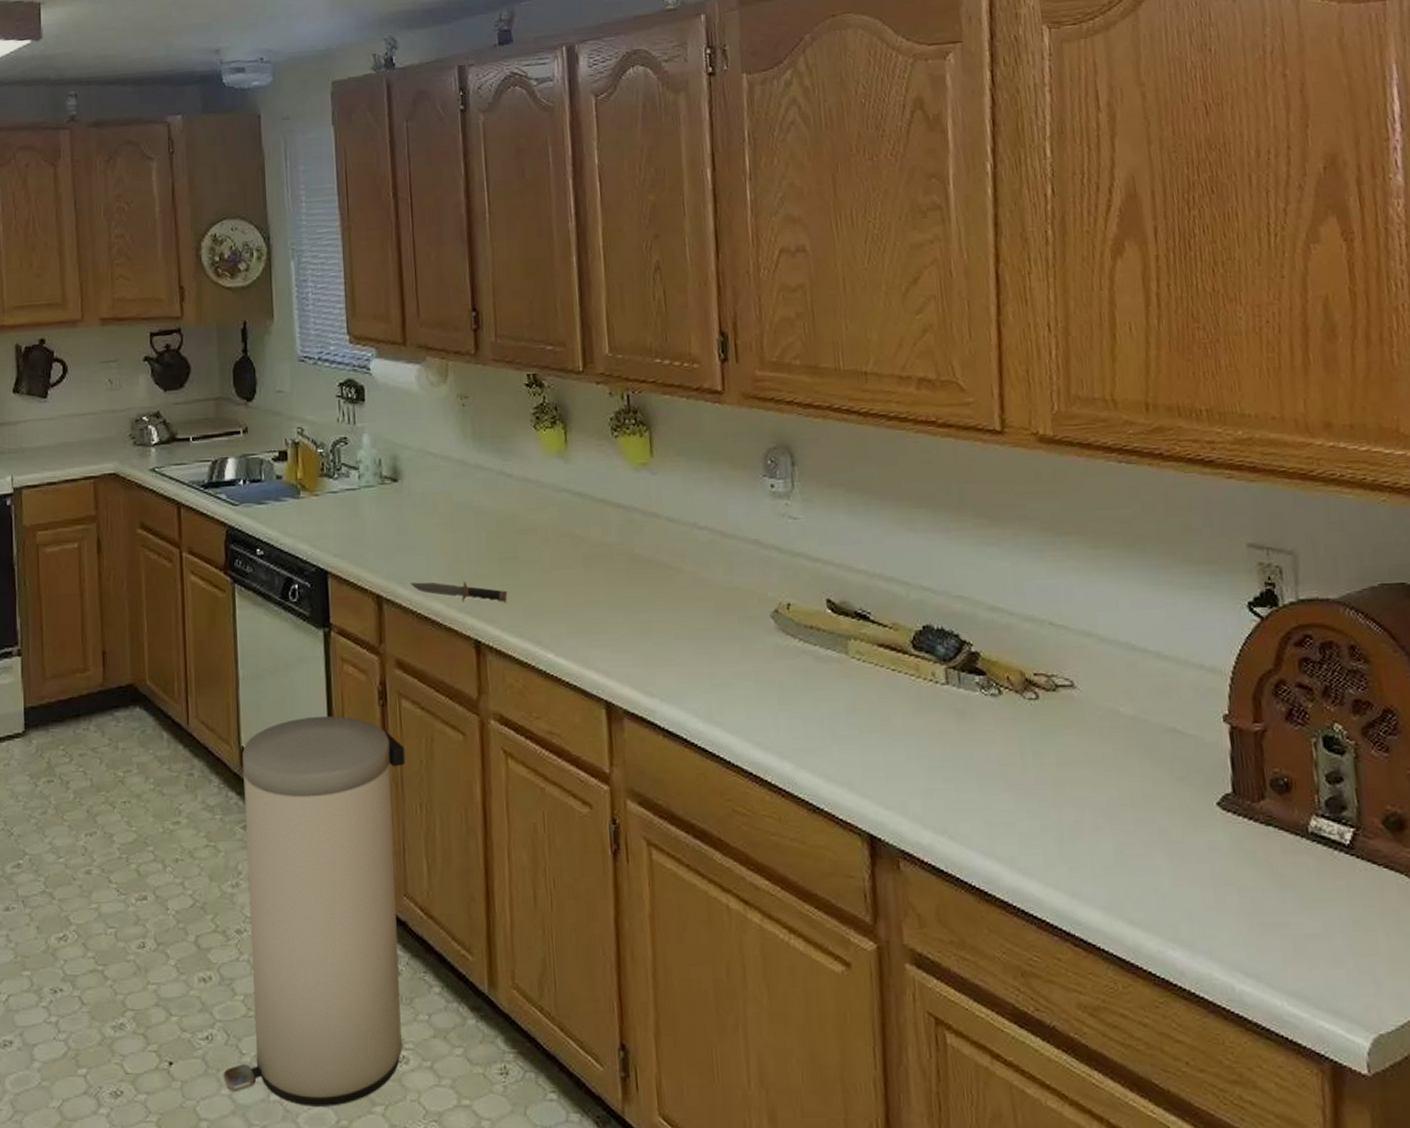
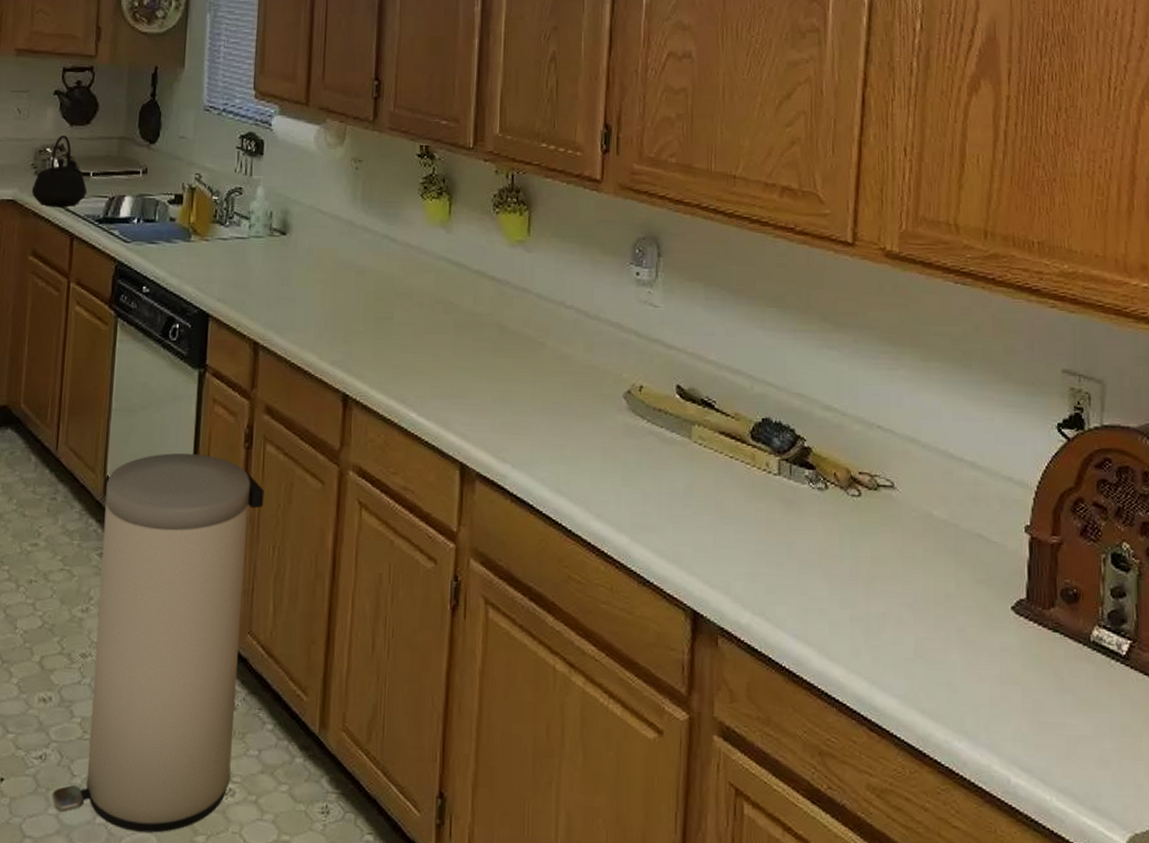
kettle: none [132,402,189,477] -> present [31,135,88,207]
knife: present [411,581,507,602] -> none [288,333,379,360]

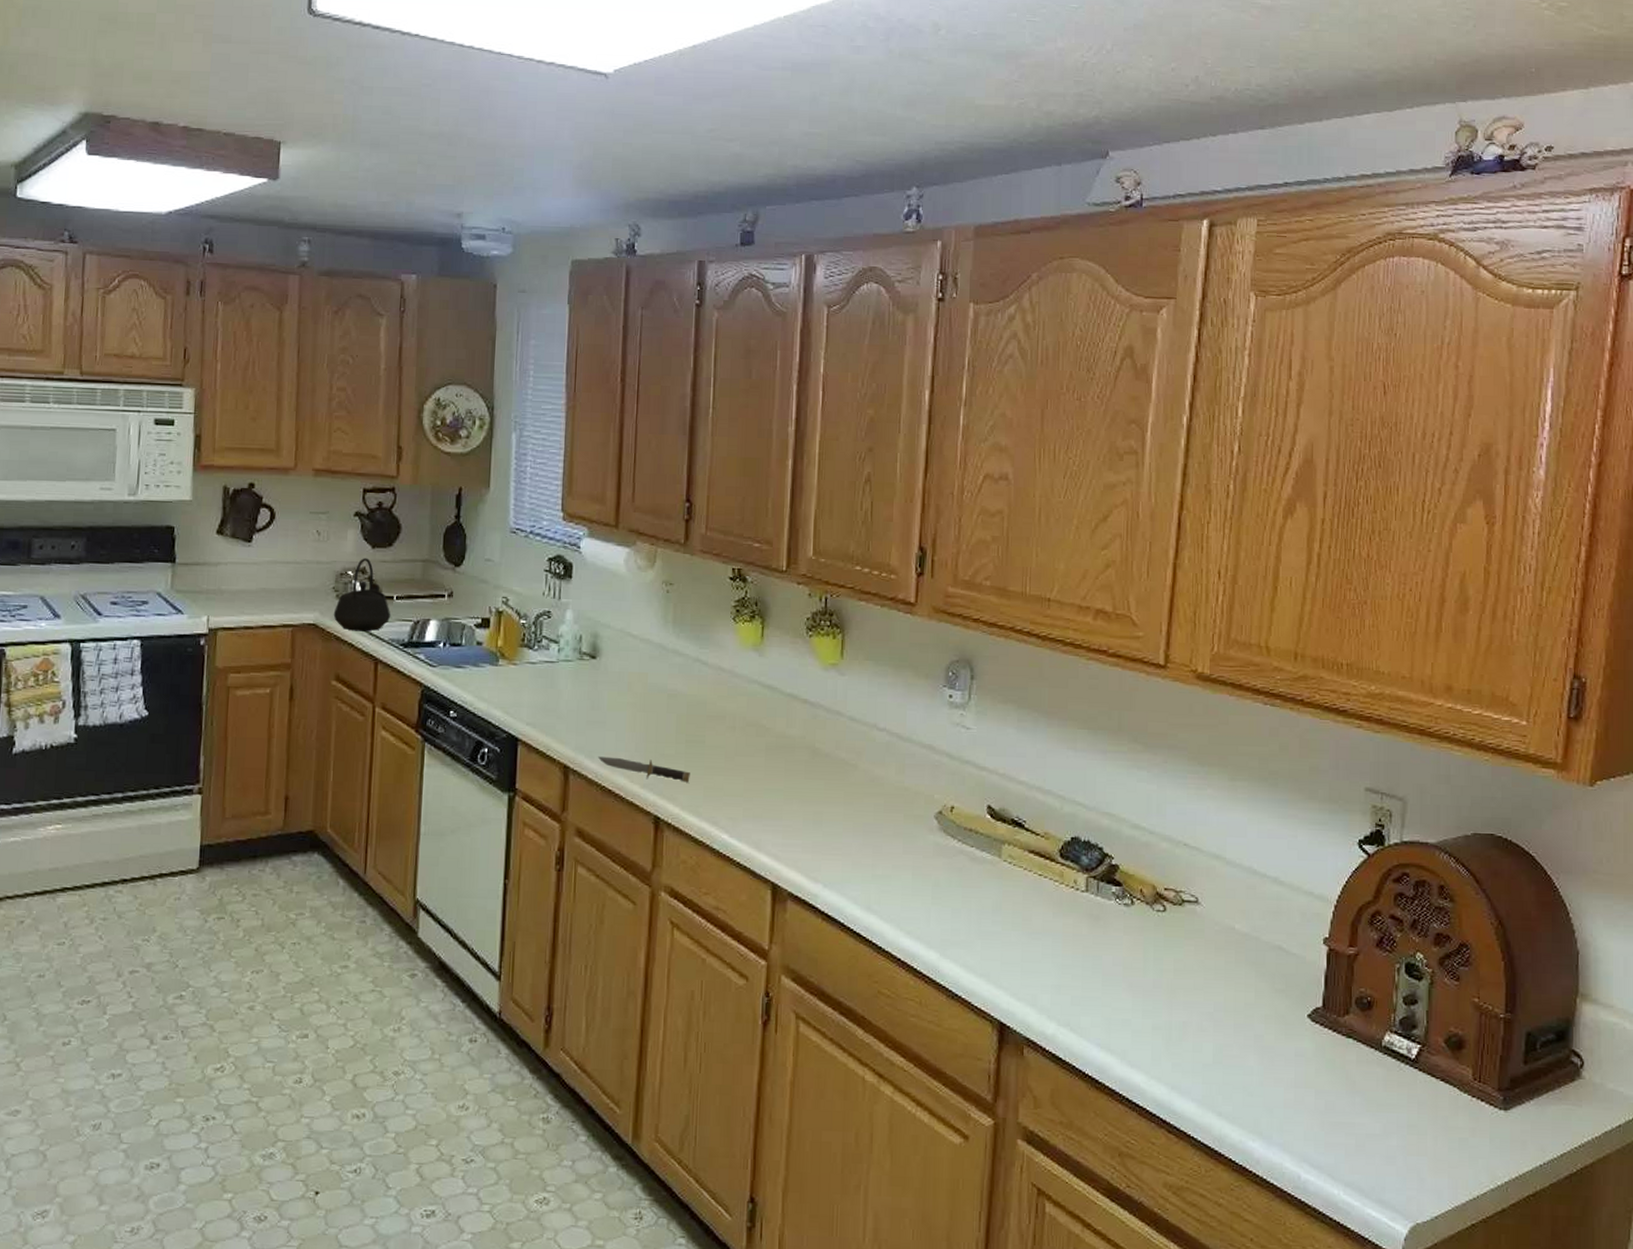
pedal bin: present [52,452,265,833] -> none [367,875,576,1240]
knife: none [288,333,379,360] -> present [598,756,690,783]

